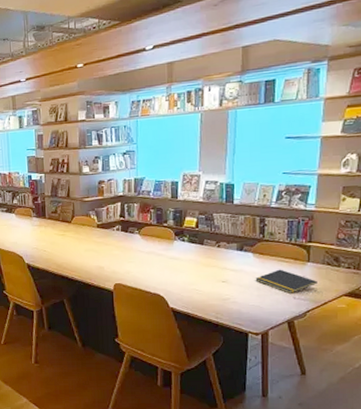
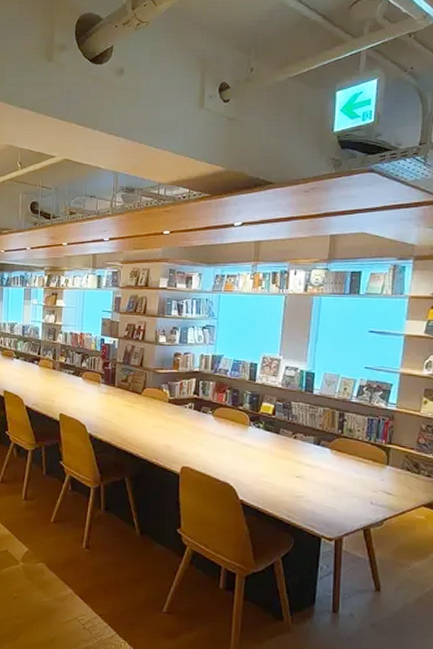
notepad: present [255,269,317,294] -> none [331,469,396,498]

